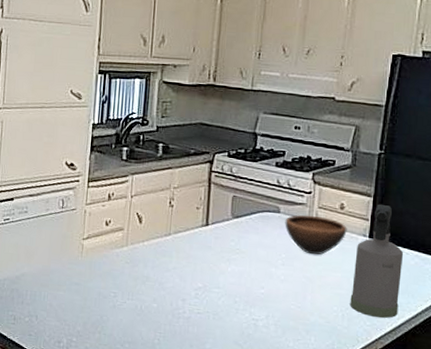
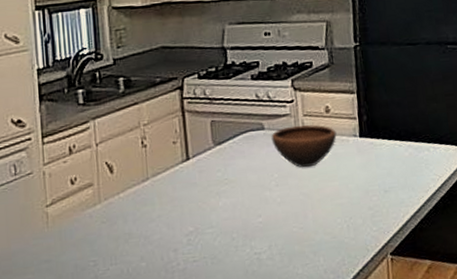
spray bottle: present [350,204,404,318] -> none [349,99,402,221]

